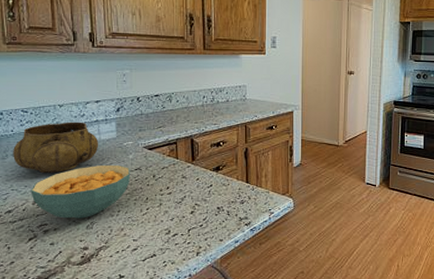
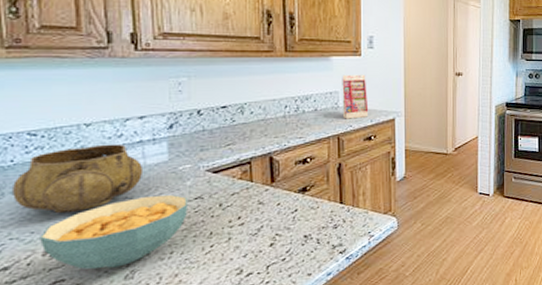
gift box: none [249,71,271,110] -> present [342,74,369,119]

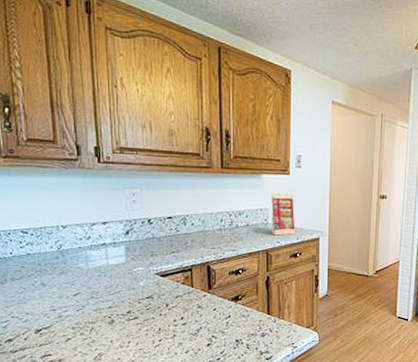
decorative bowl: present [13,143,144,214] -> none [12,244,107,301]
cereal bowl: present [40,194,189,270] -> none [33,291,142,349]

